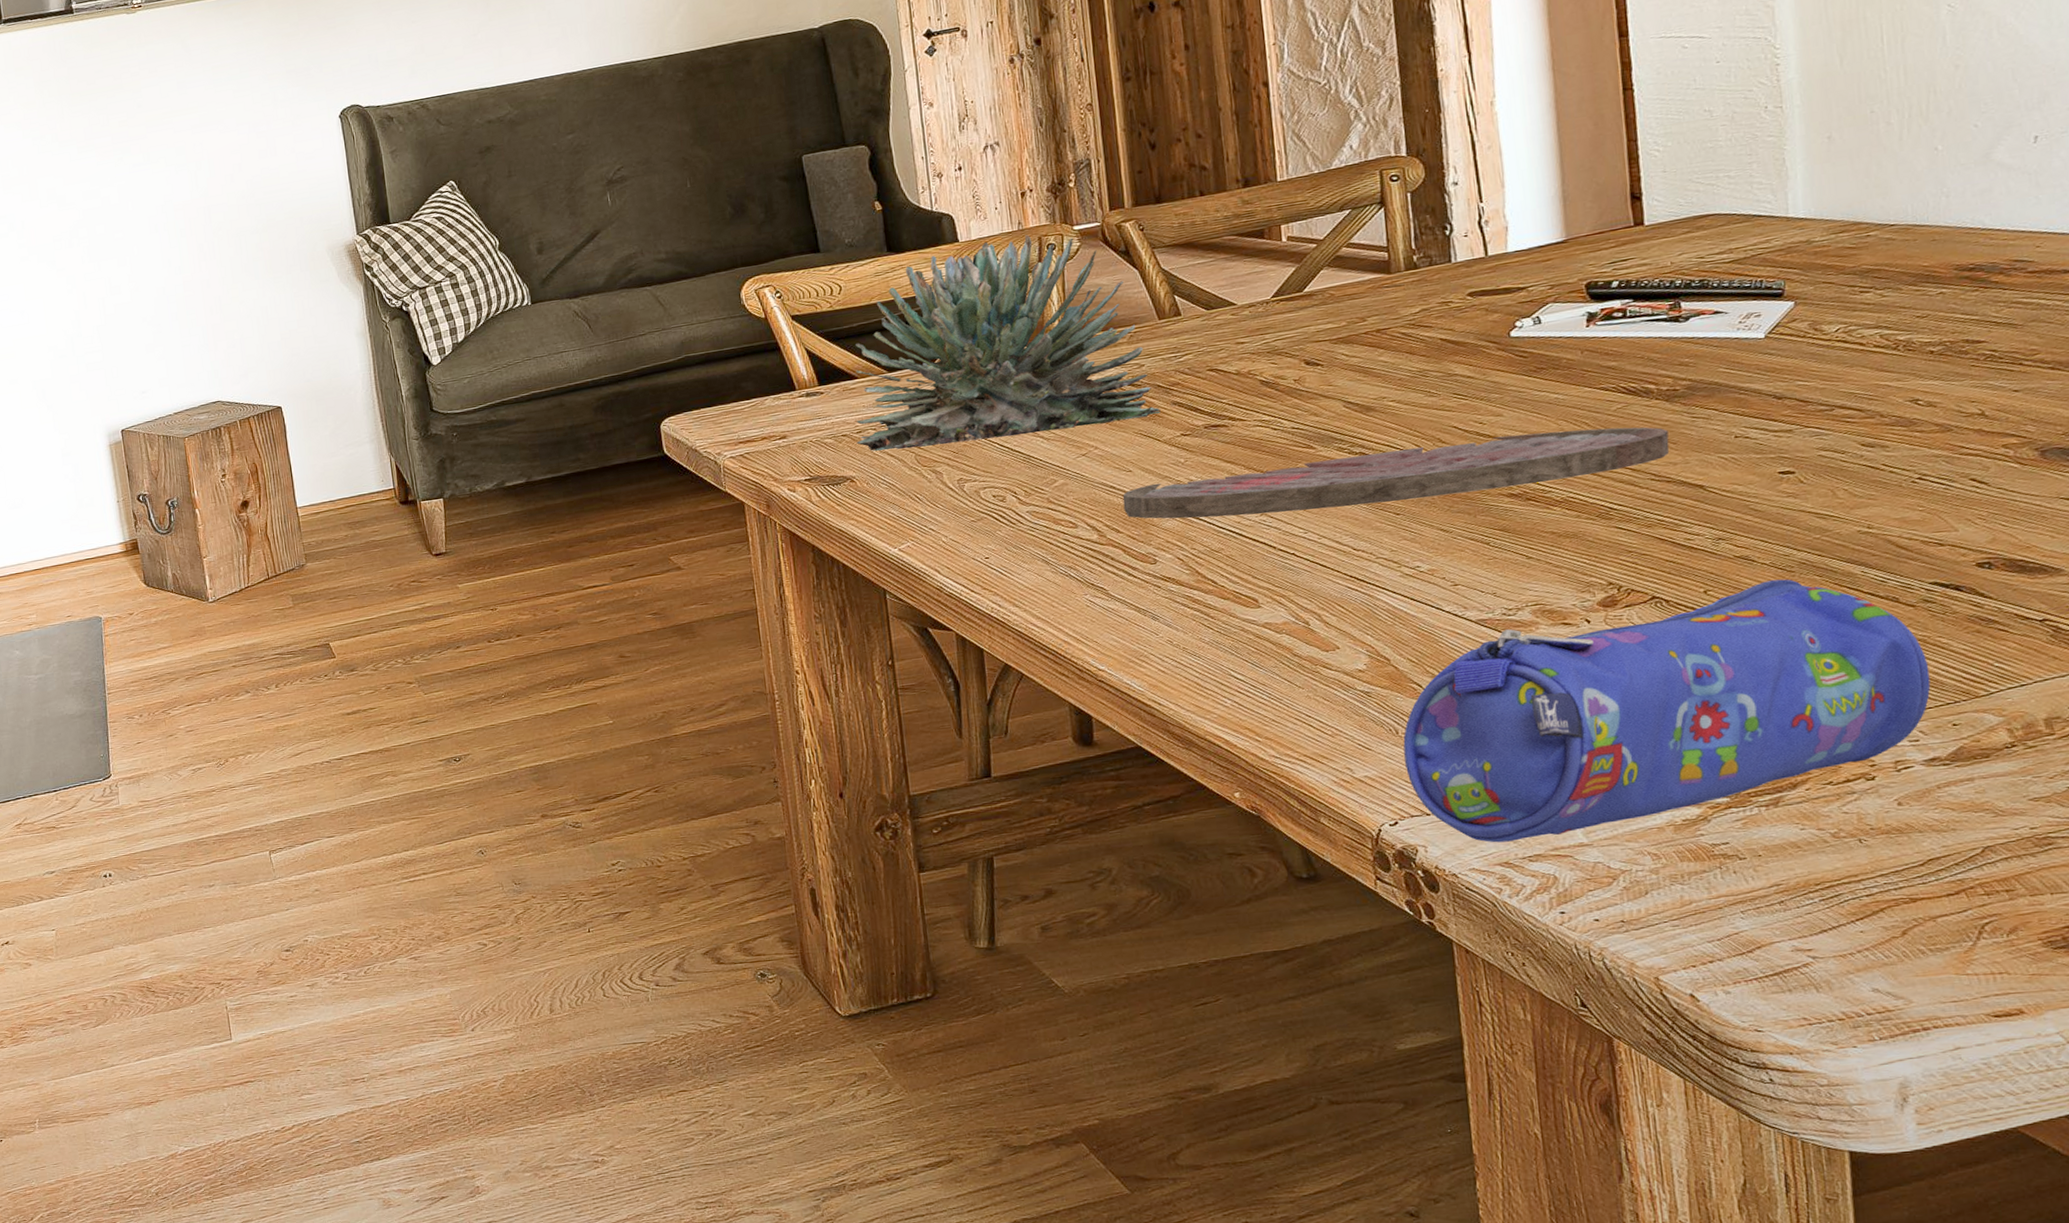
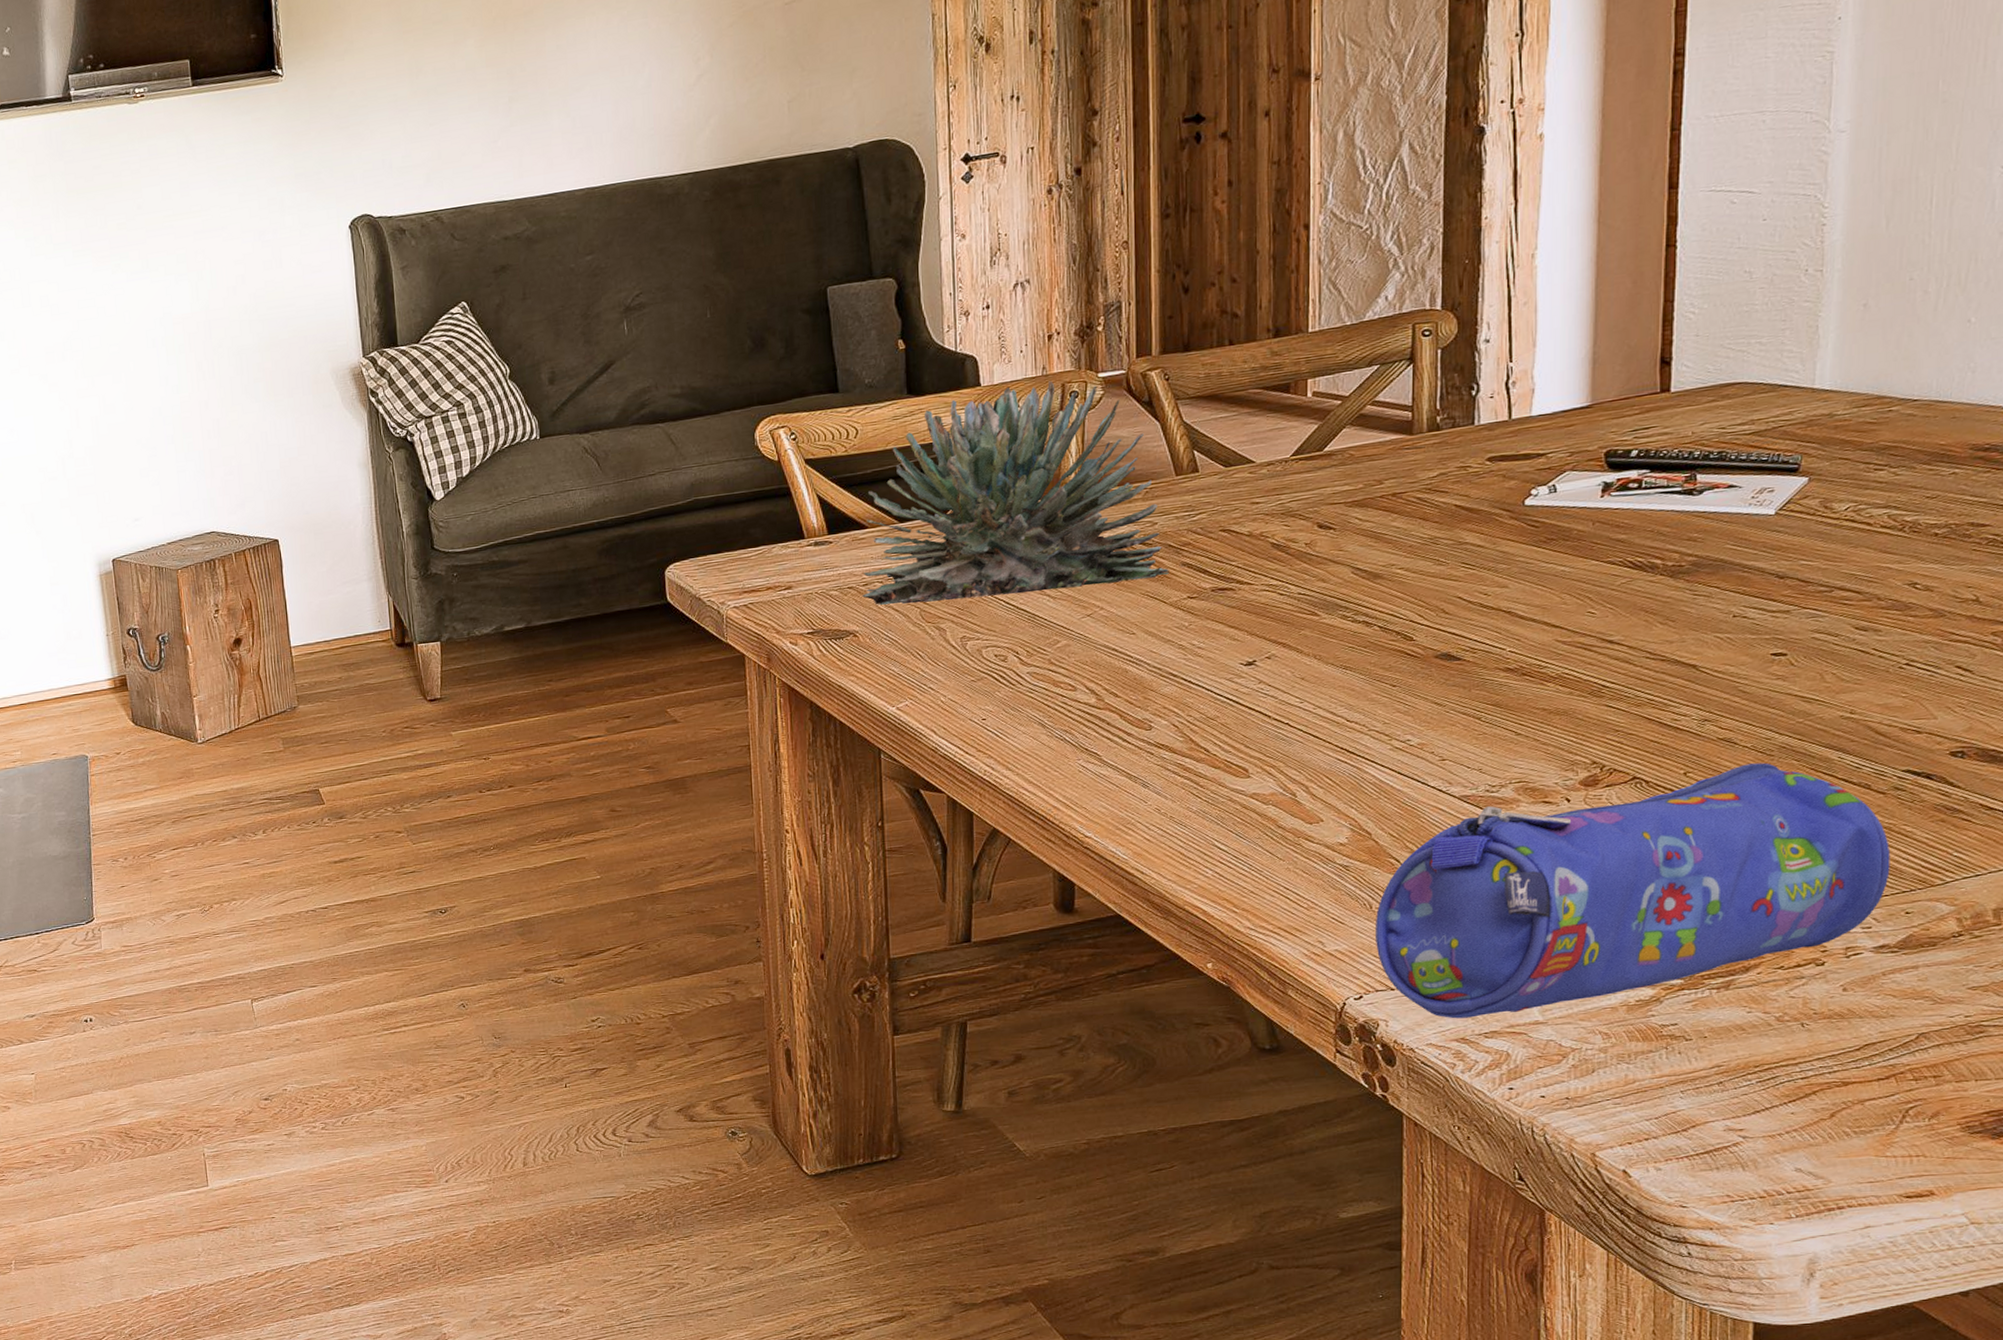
cutting board: present [1122,427,1670,519] -> none [1124,603,1668,685]

